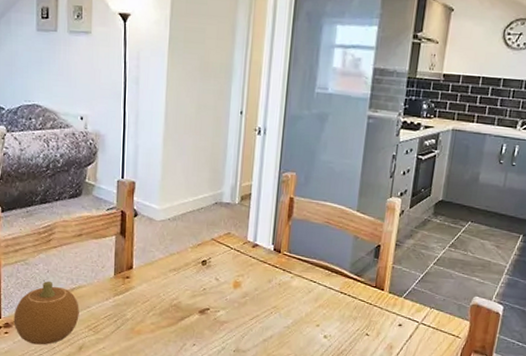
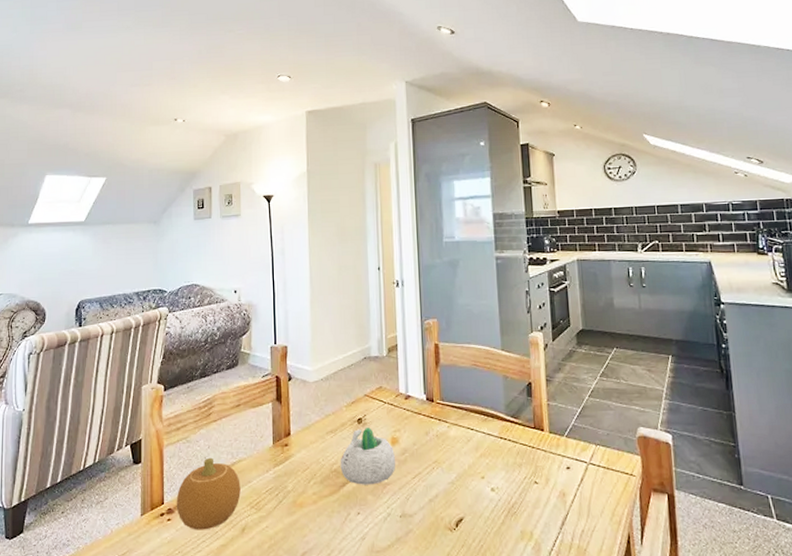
succulent planter: none [180,270,236,322] -> present [340,428,396,485]

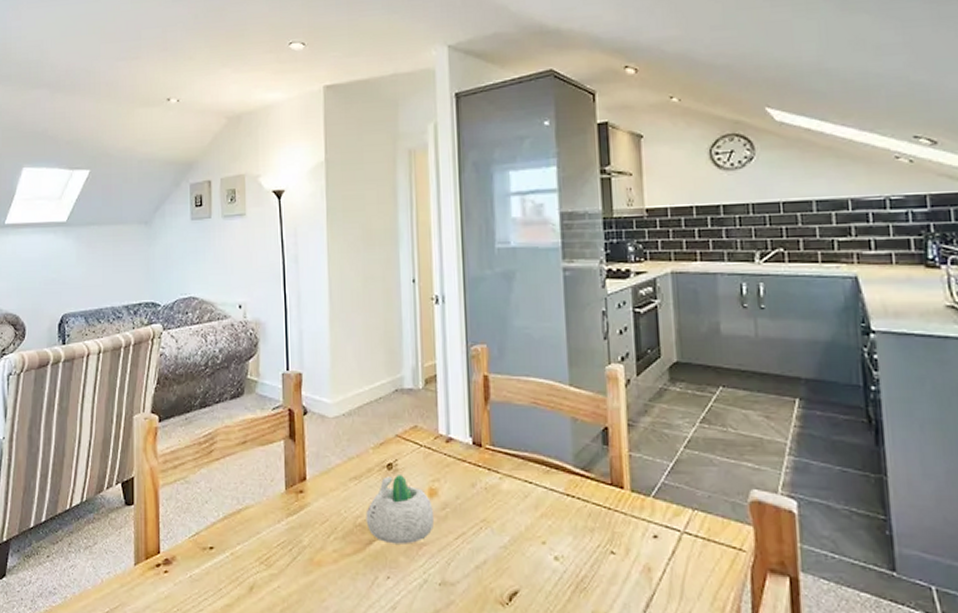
fruit: present [176,457,241,530] -> none [174,502,248,586]

